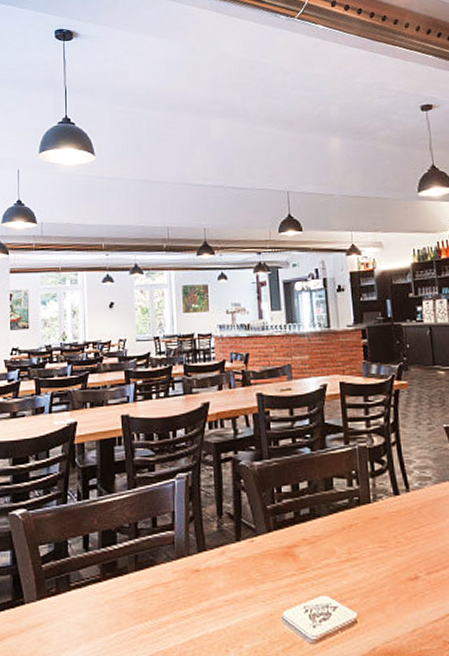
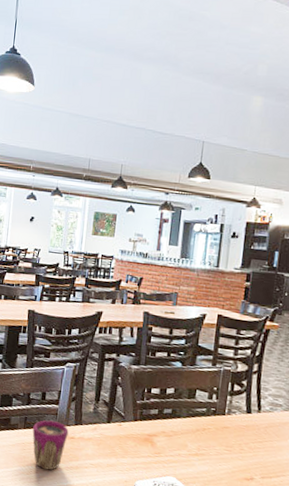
cup: none [146,553,192,621] -> present [32,420,69,470]

